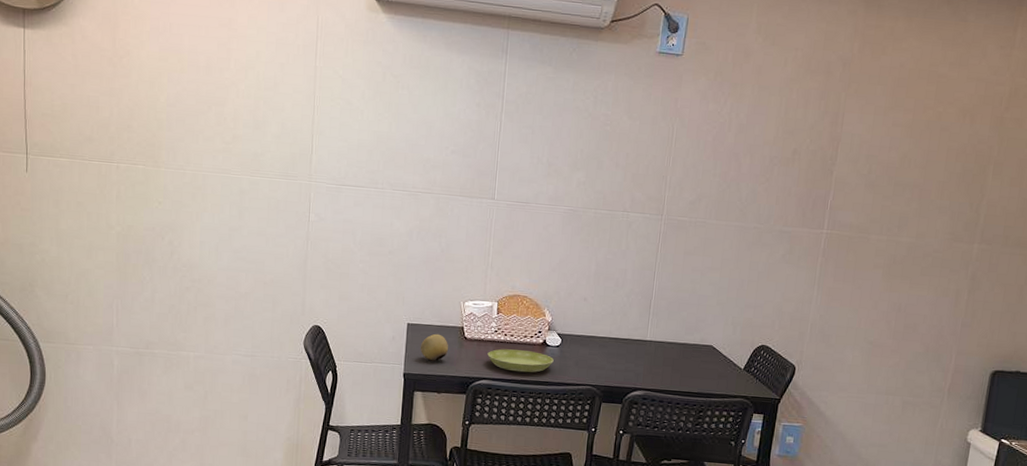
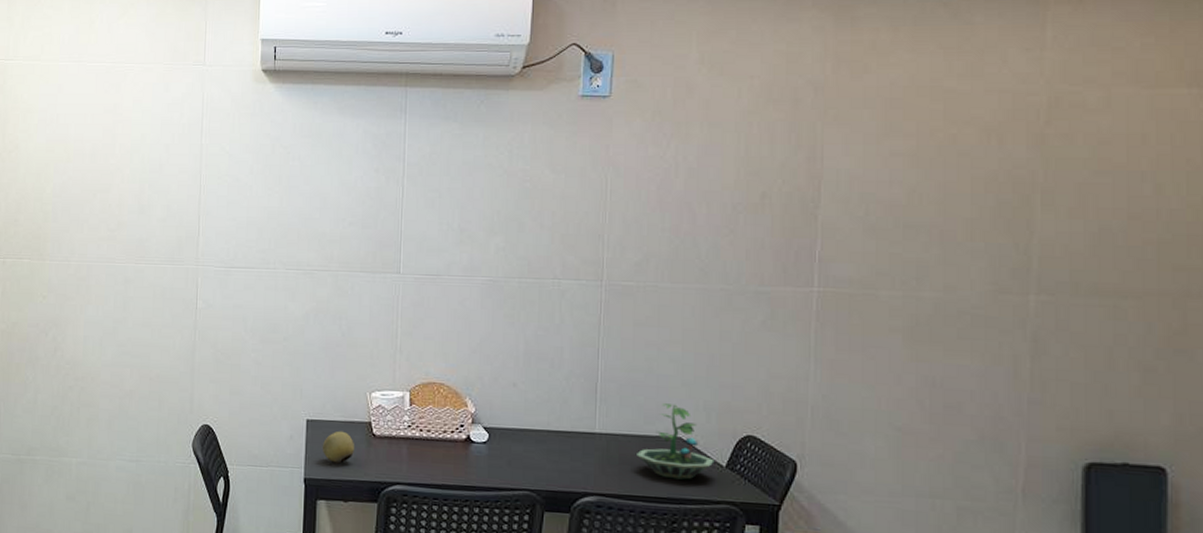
saucer: present [487,349,554,373] -> none [400,447,481,476]
terrarium: none [677,318,736,379] -> present [637,403,714,480]

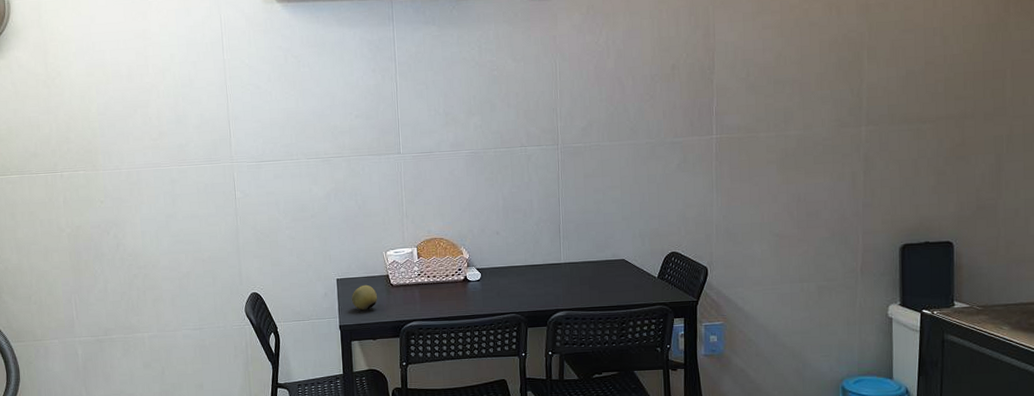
terrarium: present [637,403,714,480] -> none [593,234,649,291]

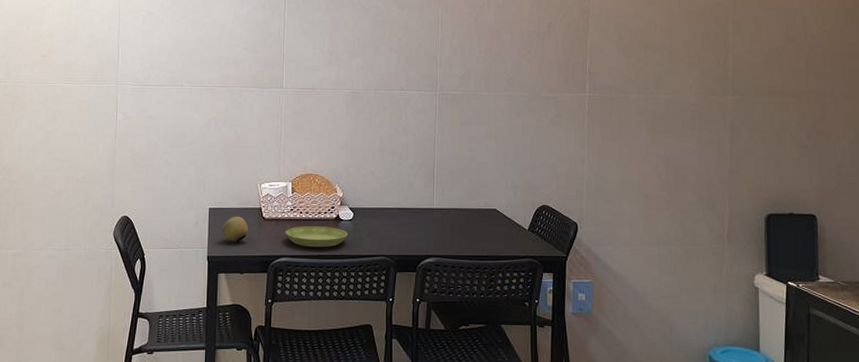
saucer: none [414,288,477,310] -> present [285,226,348,248]

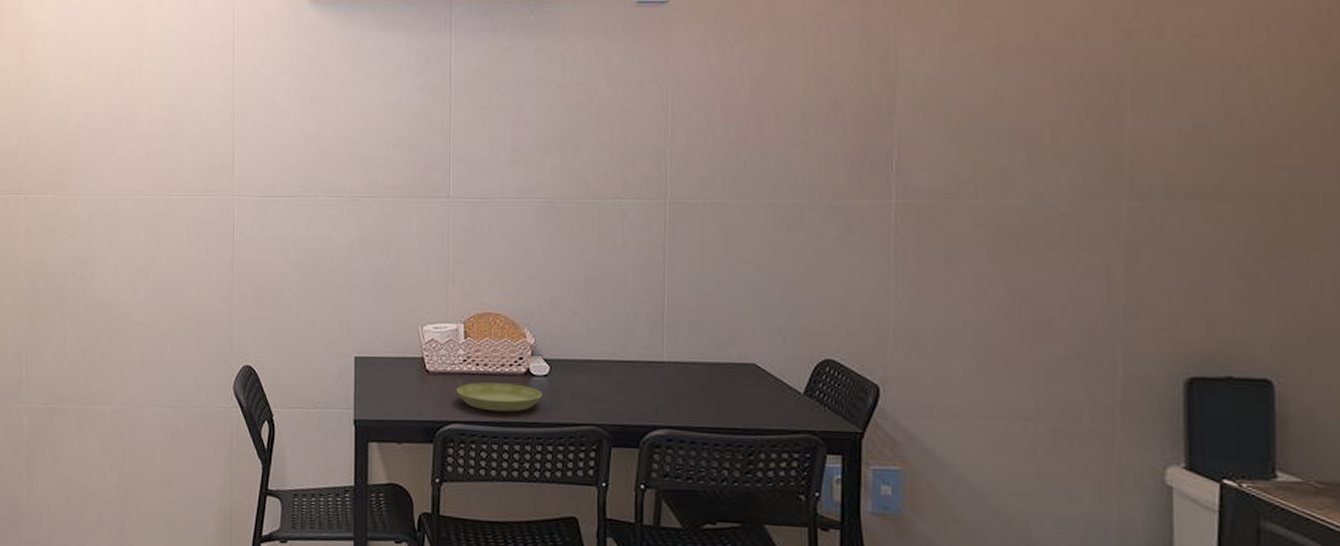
fruit: present [222,216,248,243] -> none [372,367,406,403]

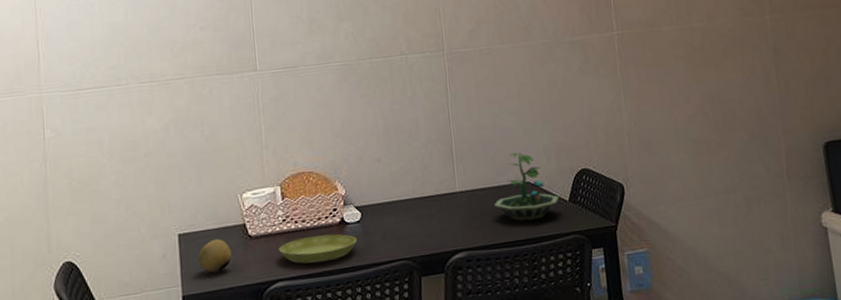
fruit: none [372,367,406,403] -> present [197,238,232,274]
terrarium: none [708,328,792,409] -> present [494,152,559,222]

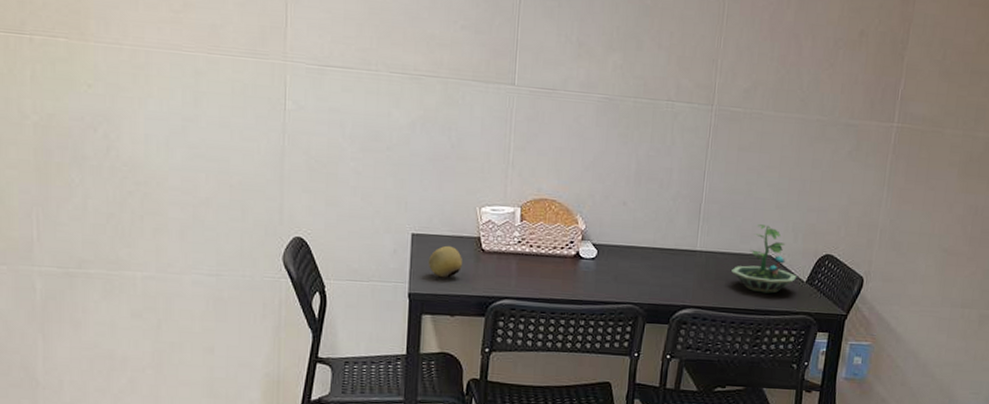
saucer: present [278,234,357,264] -> none [510,262,589,290]

